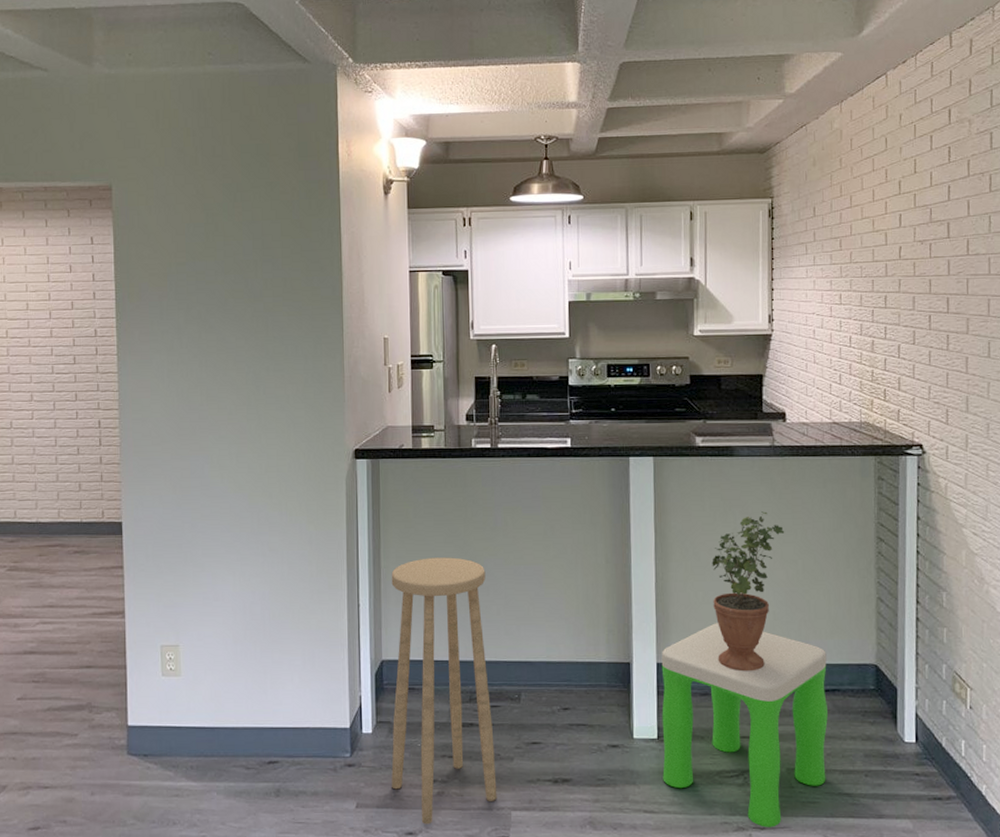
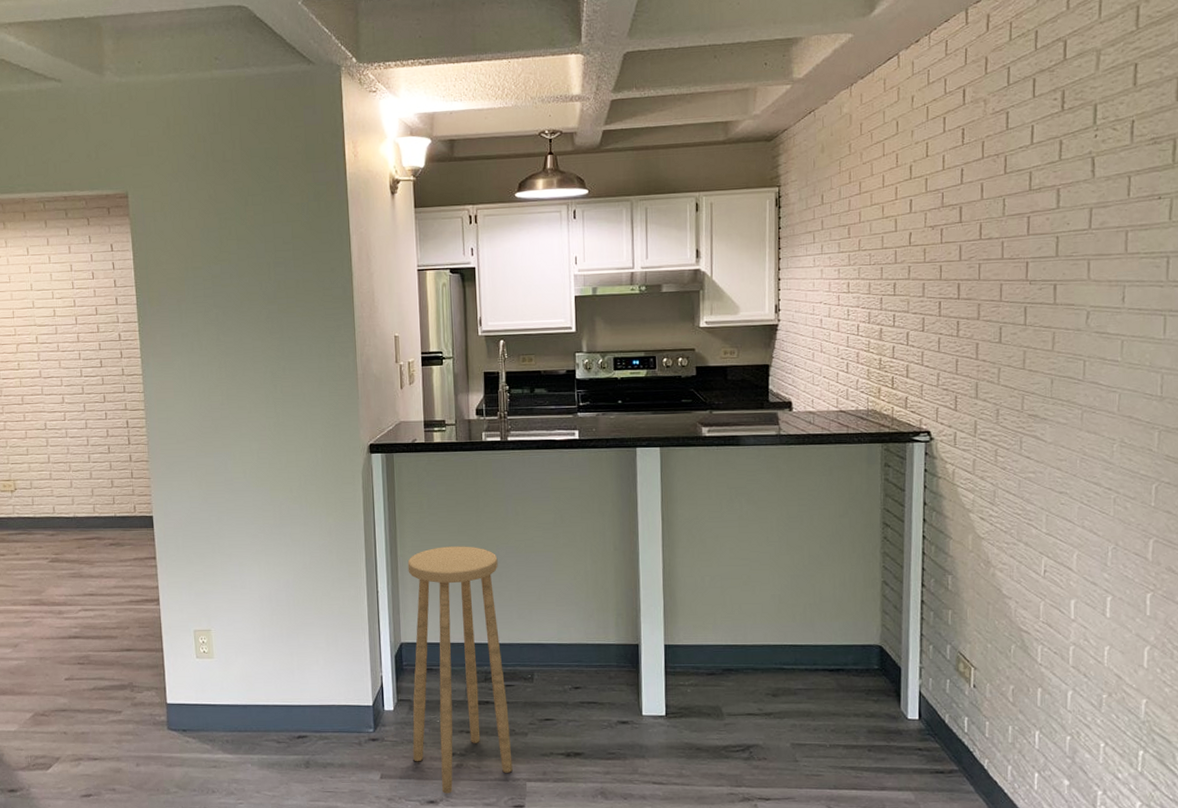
stool: present [661,623,828,827] -> none [669,606,832,798]
potted plant: present [712,511,785,672] -> none [718,499,791,653]

